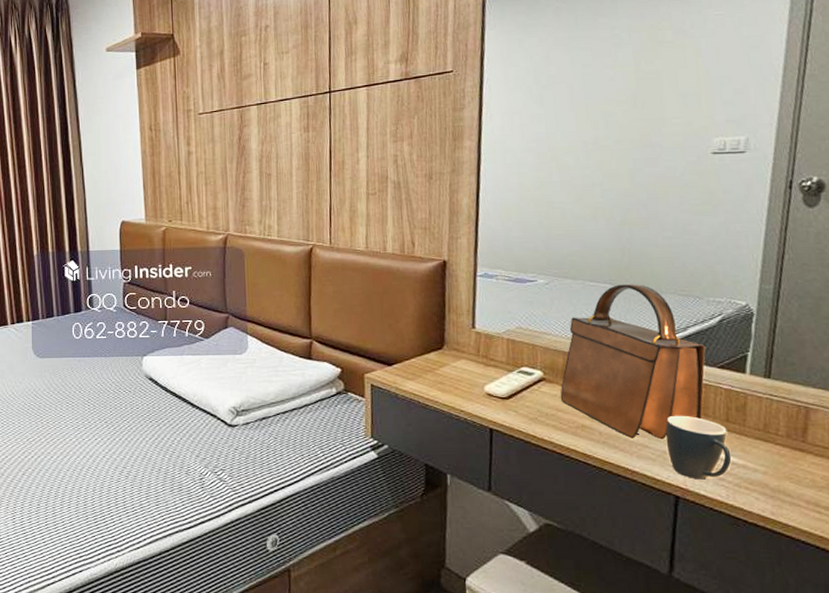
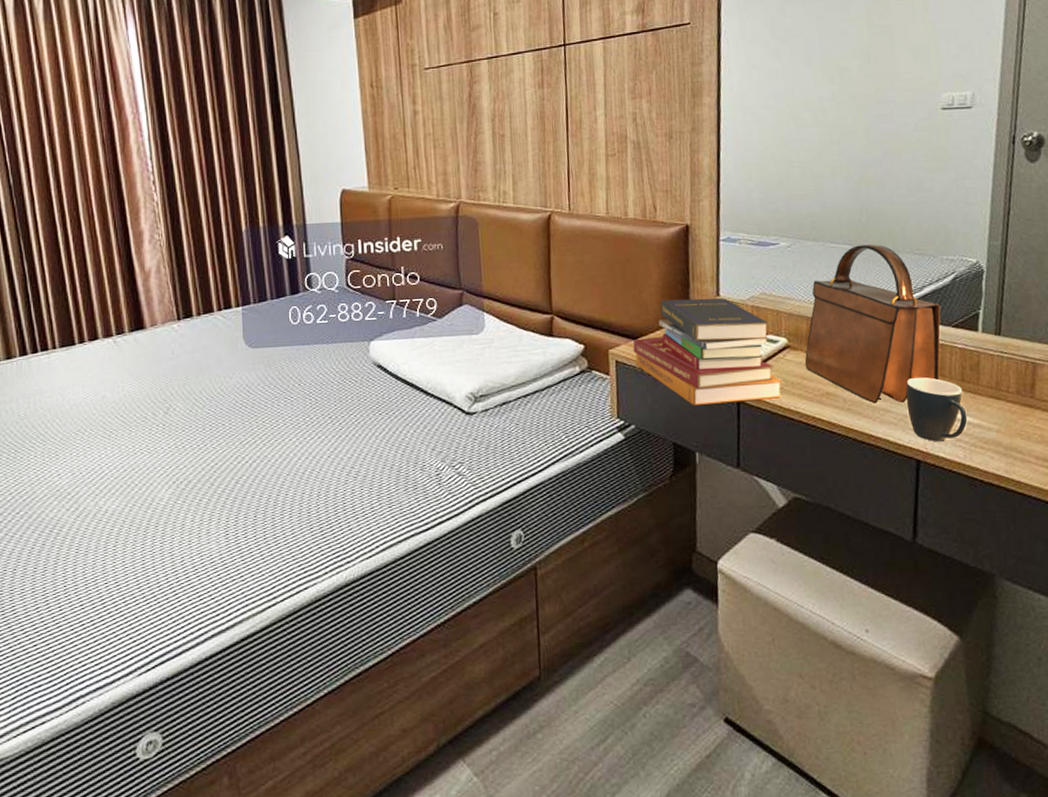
books: none [388,330,536,430] -> present [632,298,782,405]

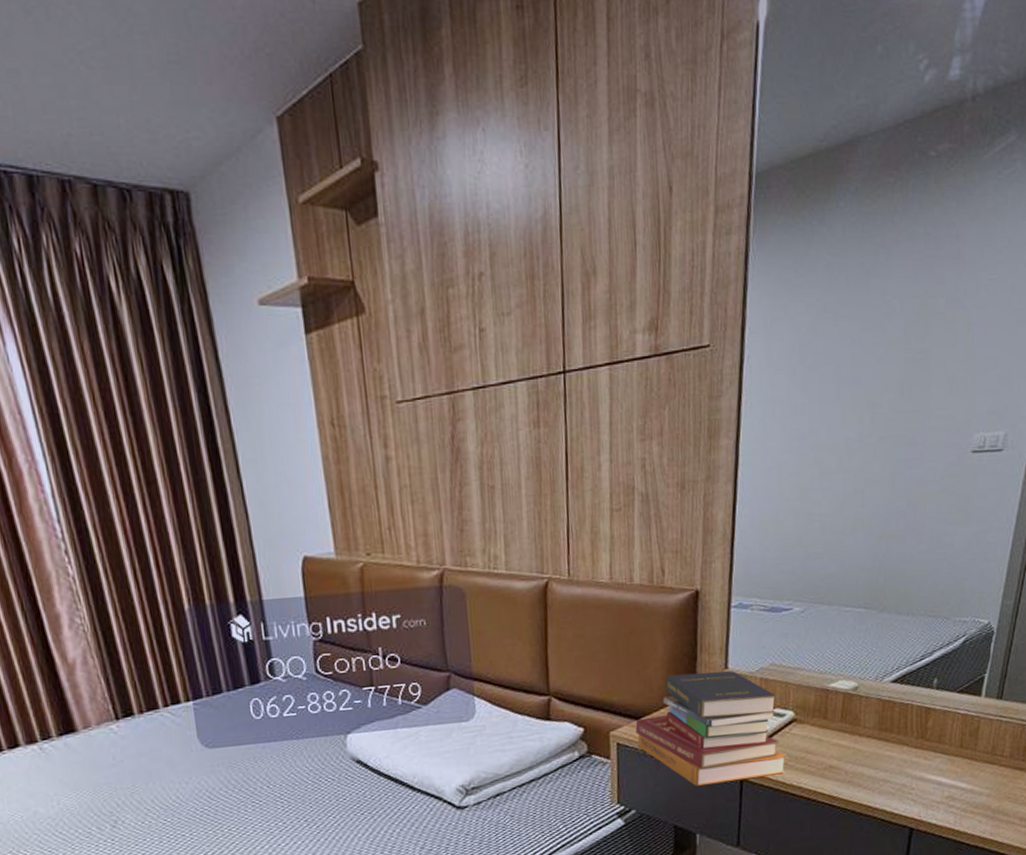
handbag: present [804,244,941,404] -> none [810,606,948,775]
mug: present [906,377,968,442] -> none [905,745,962,809]

